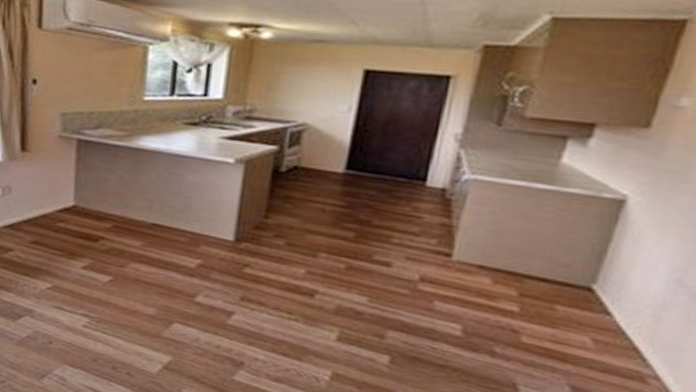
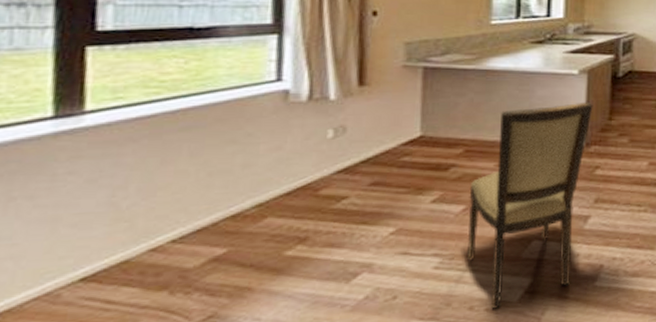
dining chair: none [112,192,248,375] -> present [467,101,593,309]

